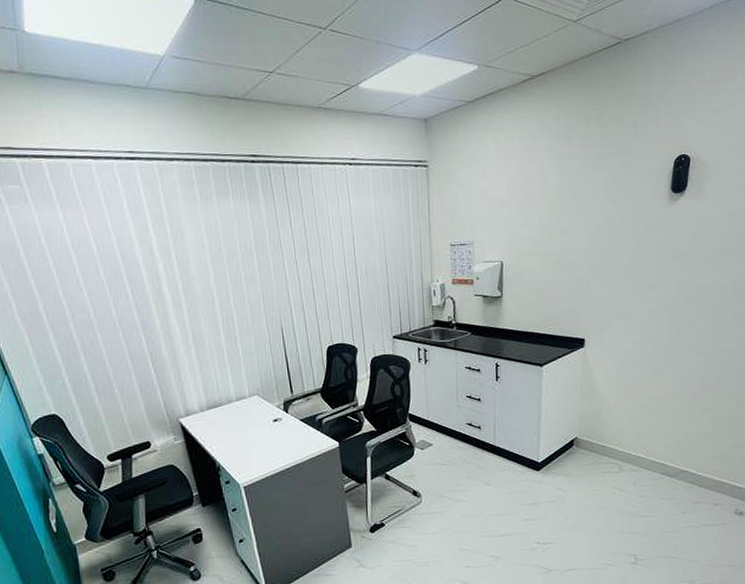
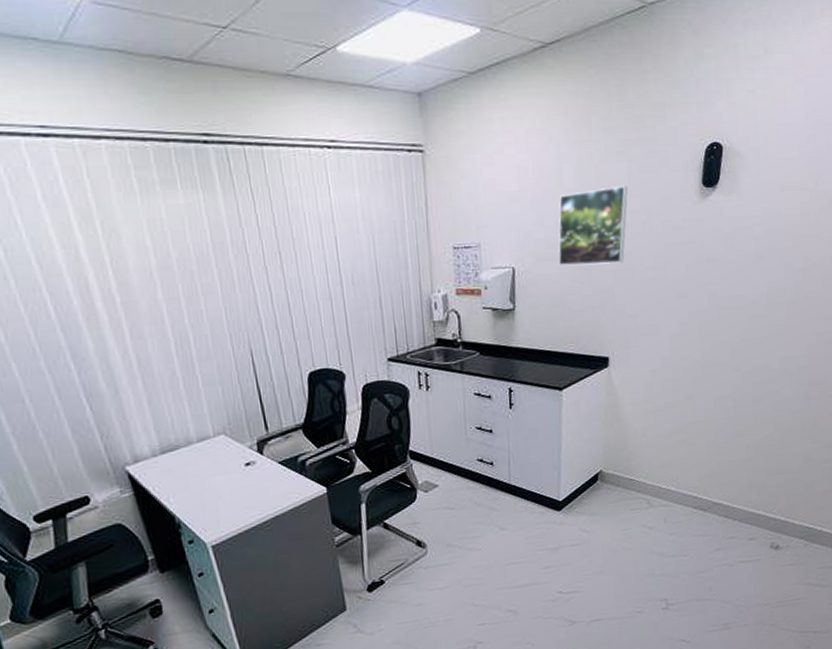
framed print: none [541,192,604,260] -> present [558,185,629,266]

